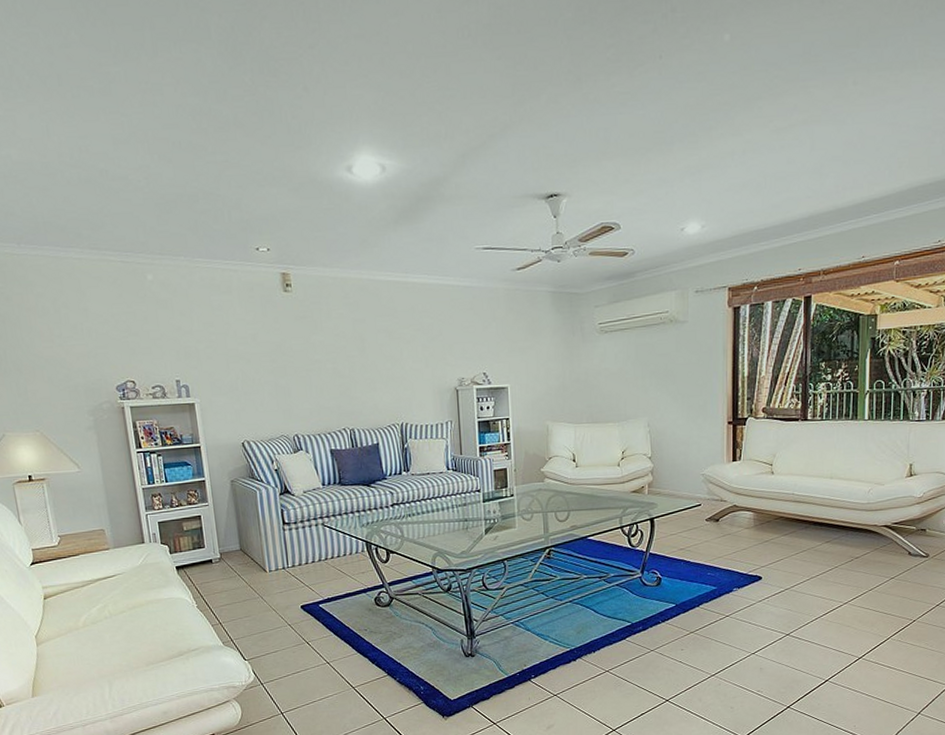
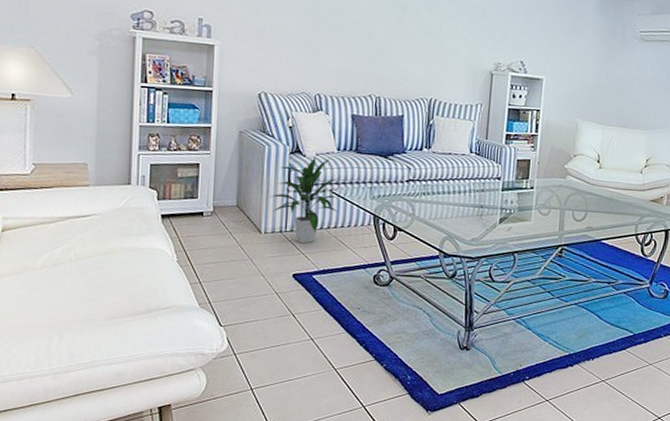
indoor plant: none [269,494,333,577] -> present [270,157,338,244]

